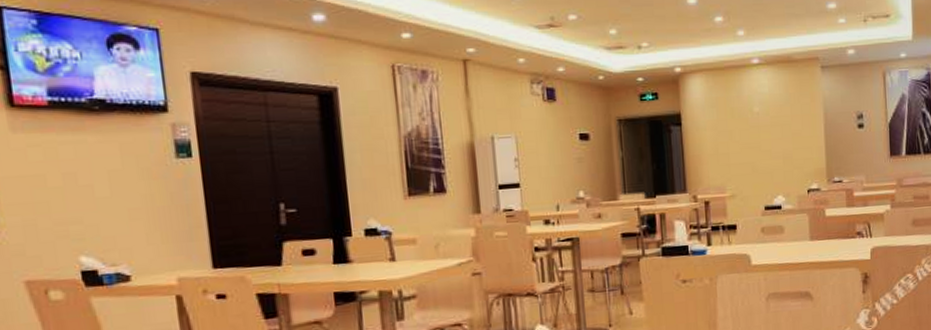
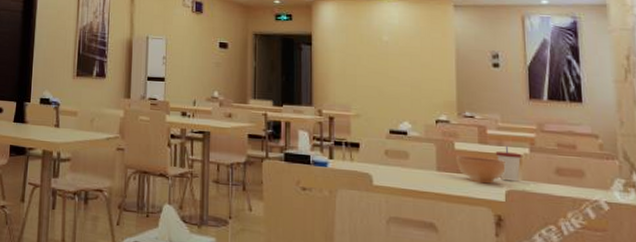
soup bowl: none [827,219,870,246] -> present [456,156,506,184]
cup: none [861,205,884,240] -> present [495,145,522,182]

